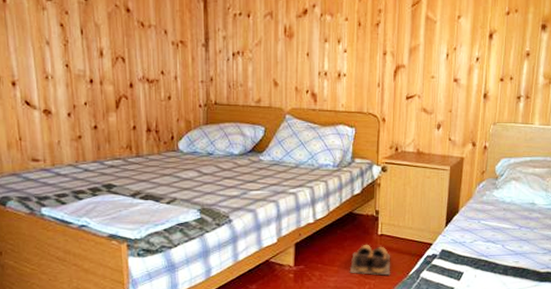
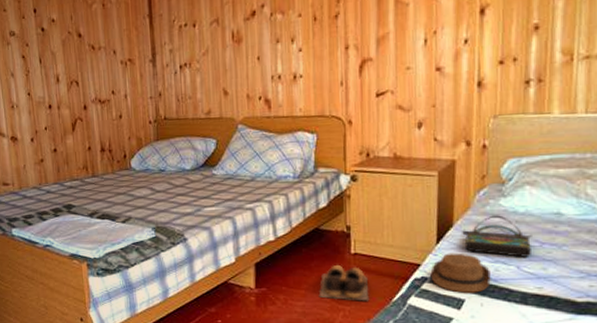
fedora: none [439,234,483,267] -> present [430,253,491,293]
tote bag: none [465,204,514,238] -> present [462,215,532,257]

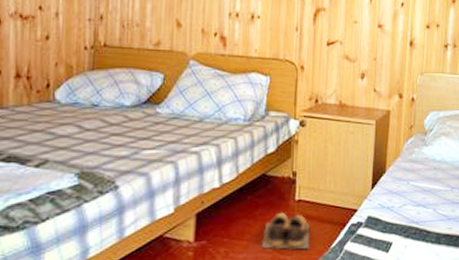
fedora: present [430,253,491,293] -> none [365,197,413,236]
tote bag: present [462,215,532,257] -> none [393,162,446,201]

